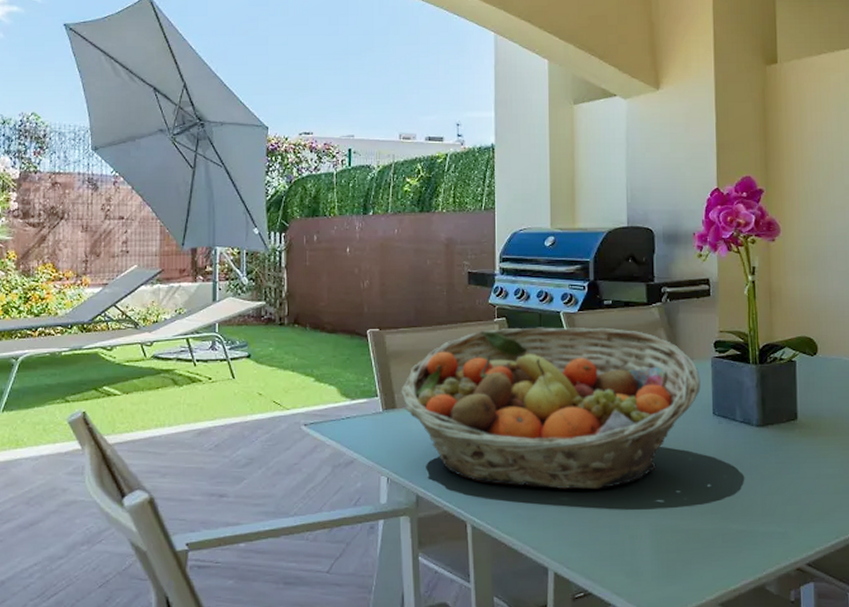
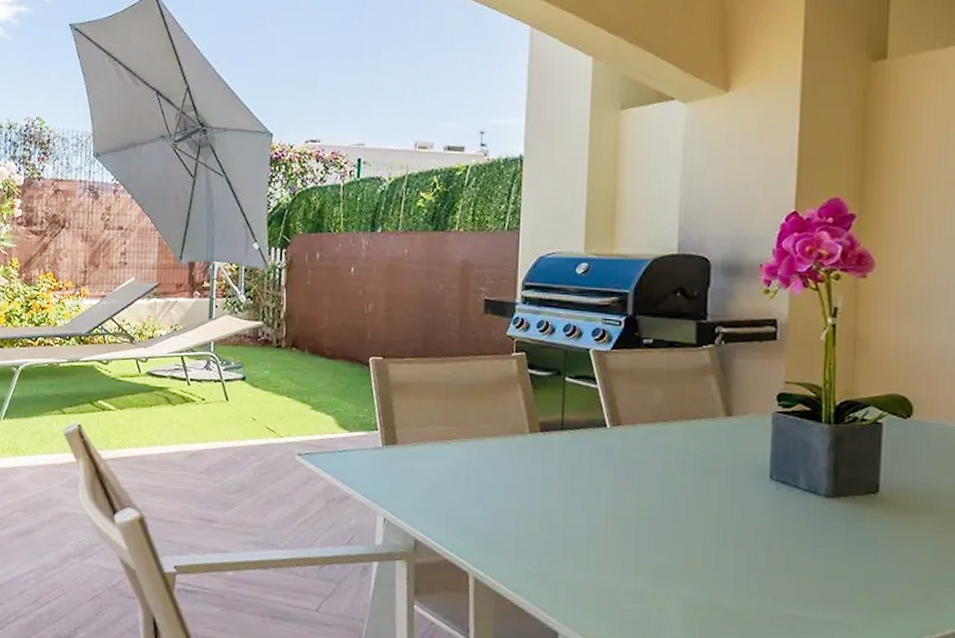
fruit basket: present [401,327,701,490] -> none [403,364,757,552]

